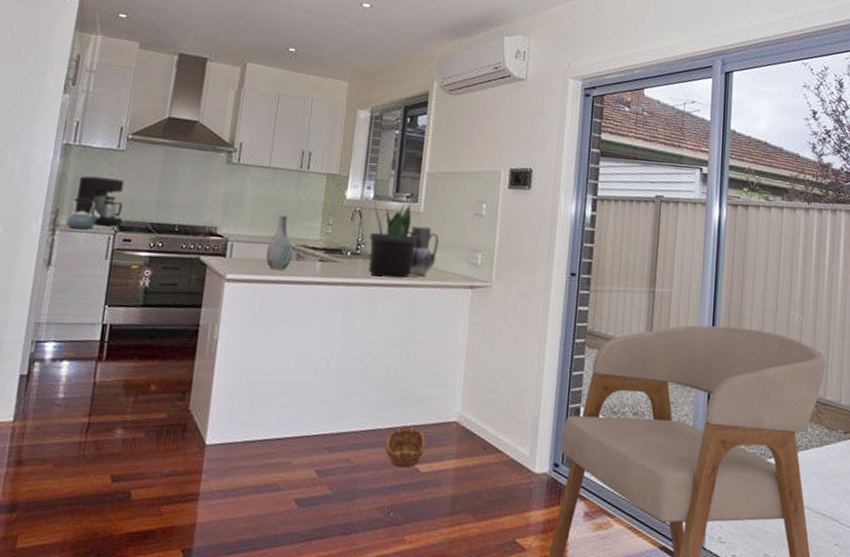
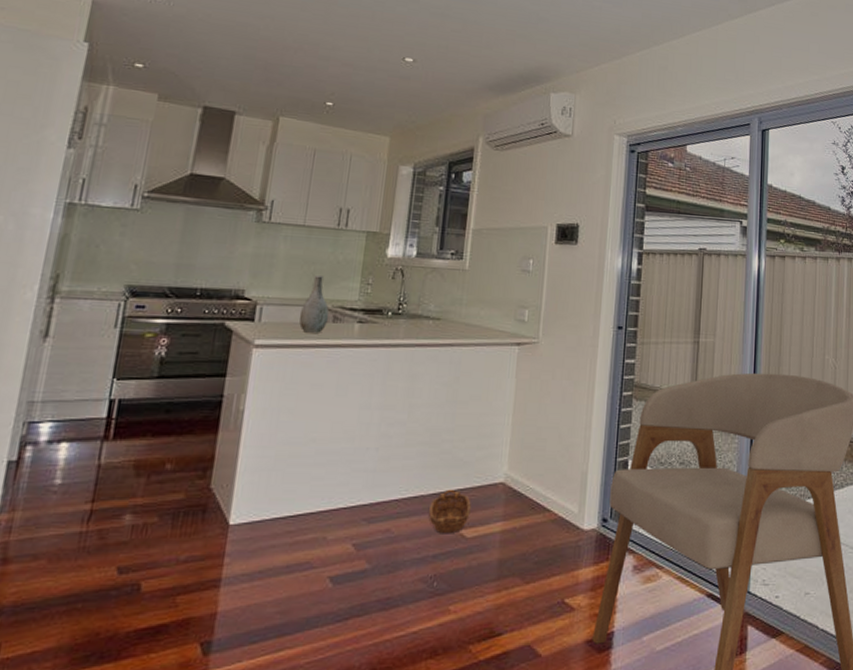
kettle: present [66,197,101,230] -> none [67,261,111,297]
coffee maker: present [75,175,124,226] -> none [79,237,138,292]
planter: present [368,201,417,279] -> none [411,259,462,338]
ceramic jug: present [408,225,440,276] -> none [452,283,485,334]

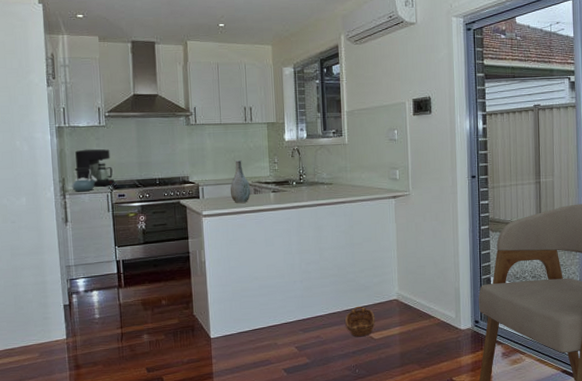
kettle: none [67,261,111,297] -> present [72,167,98,192]
coffee maker: none [79,237,138,292] -> present [75,148,114,187]

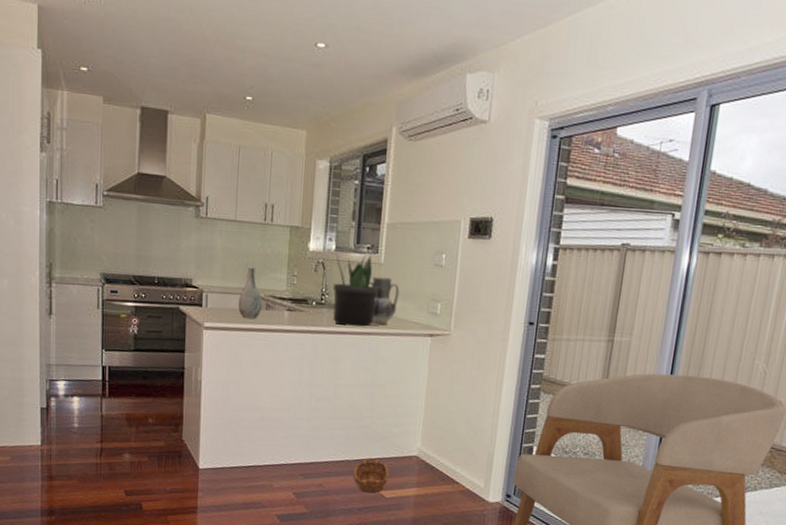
kettle: present [72,167,98,192] -> none [59,252,89,282]
coffee maker: present [75,148,114,187] -> none [66,231,107,279]
planter: none [307,139,346,198] -> present [333,253,378,327]
ceramic jug: none [338,154,364,194] -> present [369,276,400,325]

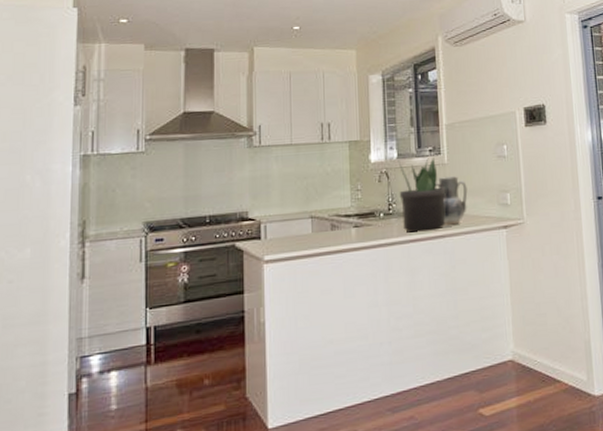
vase: present [238,267,263,320] -> none [300,189,327,244]
basket: present [353,457,389,493] -> none [445,372,485,415]

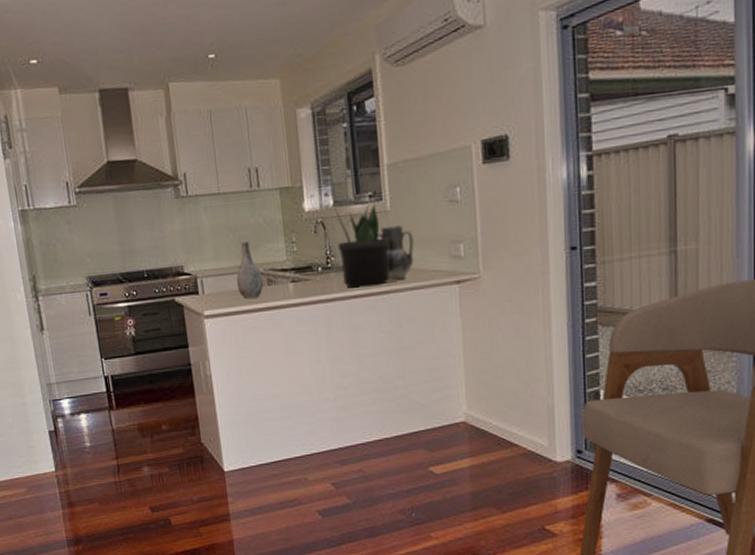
vase: none [300,189,327,244] -> present [236,241,264,300]

